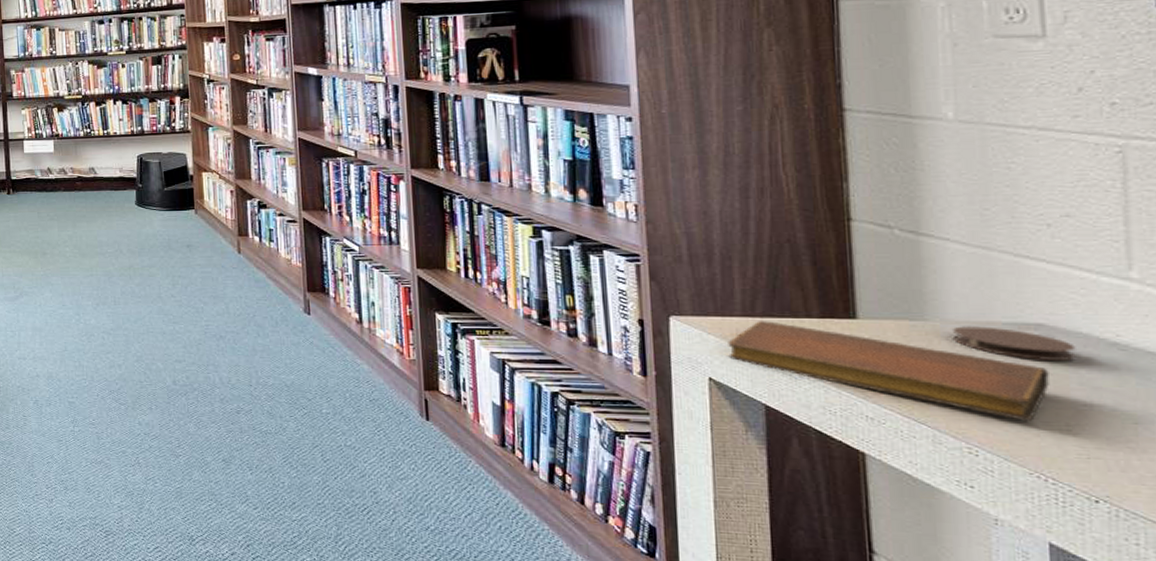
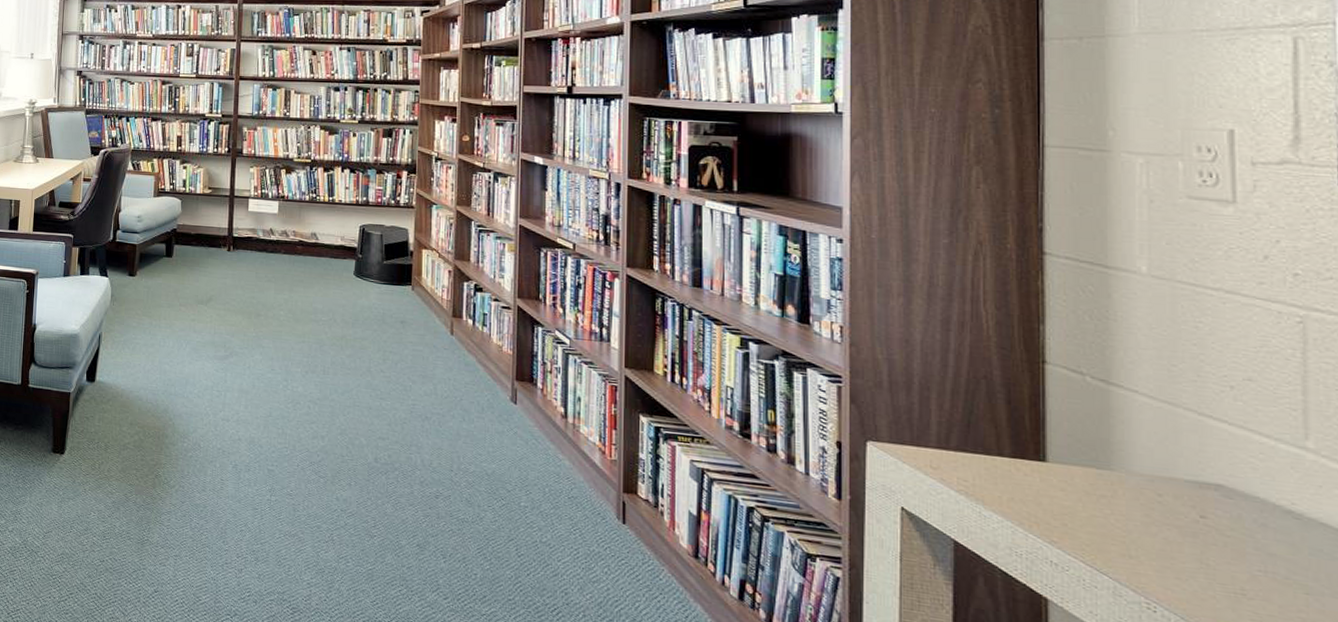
notebook: present [728,321,1049,421] -> none [921,454,1227,582]
coaster: present [951,326,1076,361] -> none [1136,479,1253,525]

